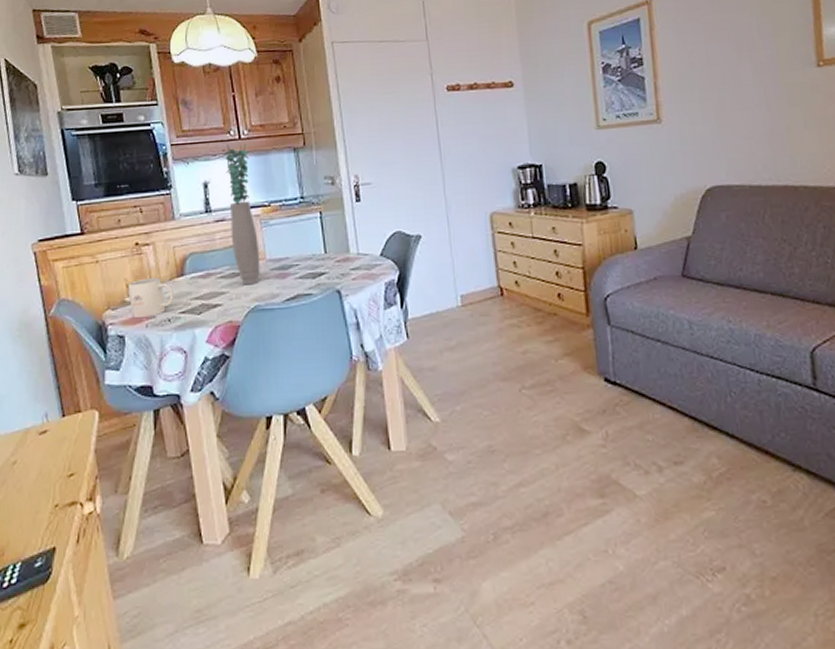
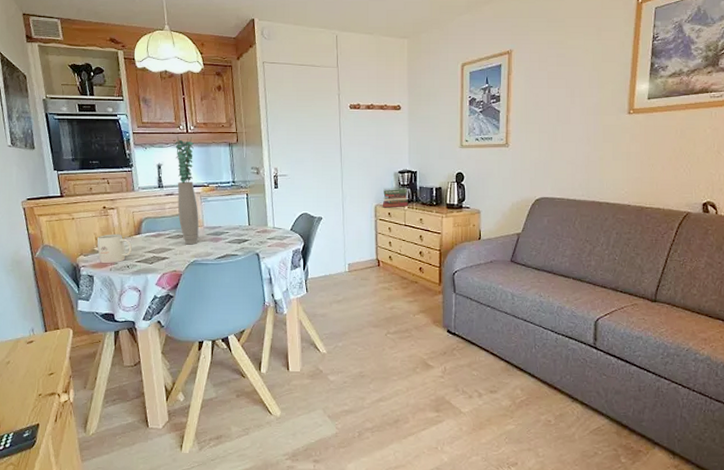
books: none [499,186,534,217] -> present [382,187,408,208]

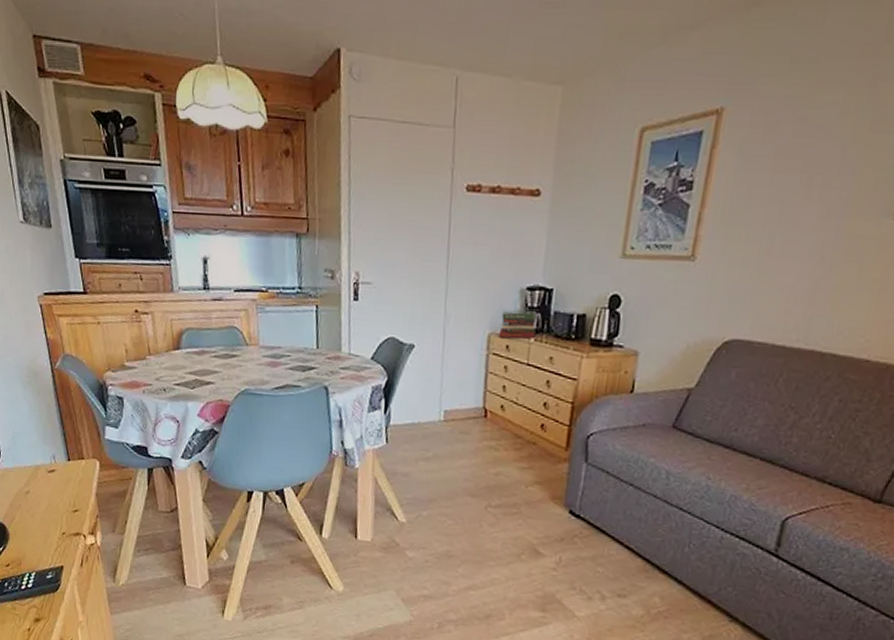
mug: present [97,234,132,264] -> none [127,346,169,385]
vase: present [175,136,199,245] -> none [226,219,254,369]

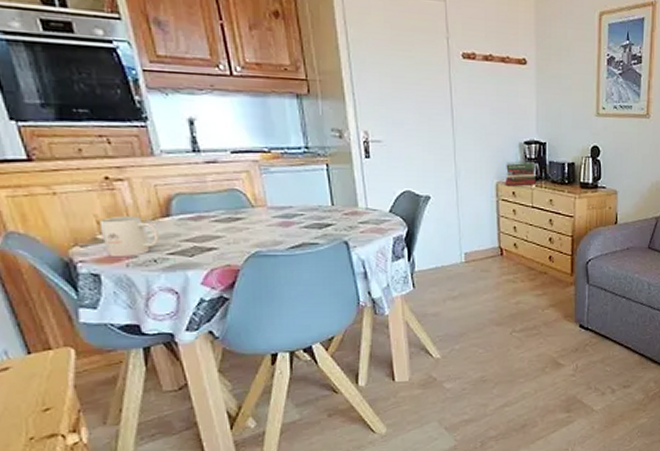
mug: none [127,346,169,385] -> present [99,216,159,258]

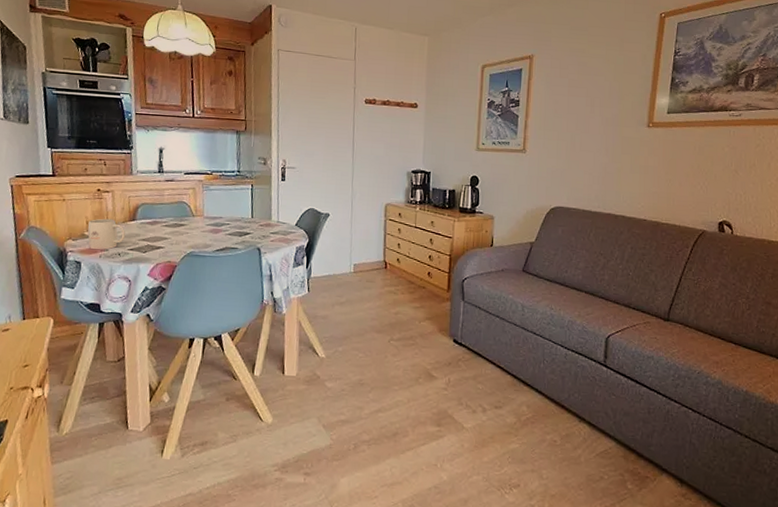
books: present [505,160,536,186] -> none [392,187,421,208]

